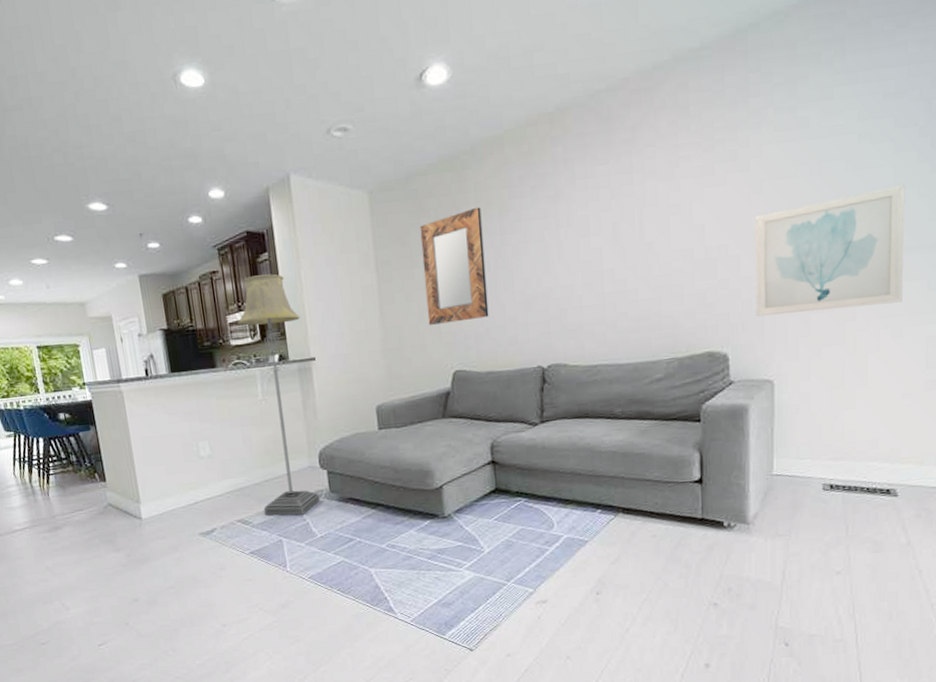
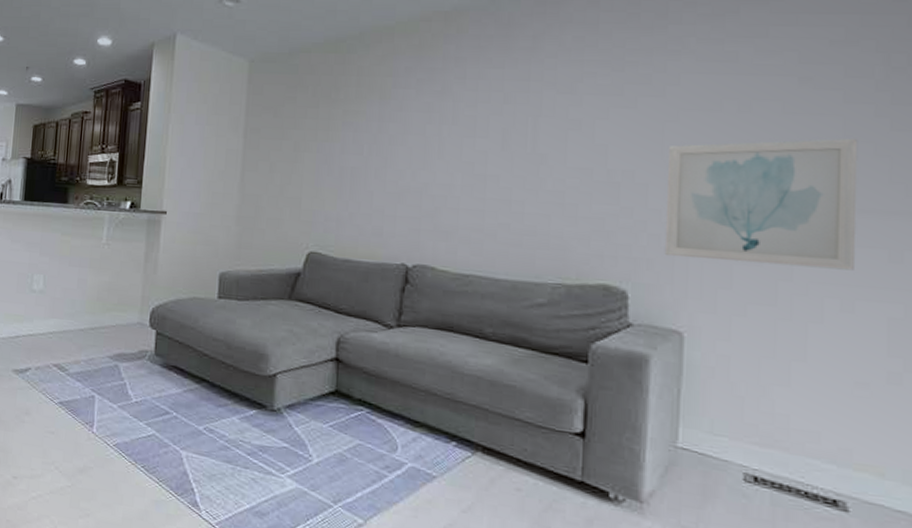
floor lamp: present [237,274,321,516] -> none [82,122,160,373]
home mirror: present [419,207,489,325] -> none [289,90,361,202]

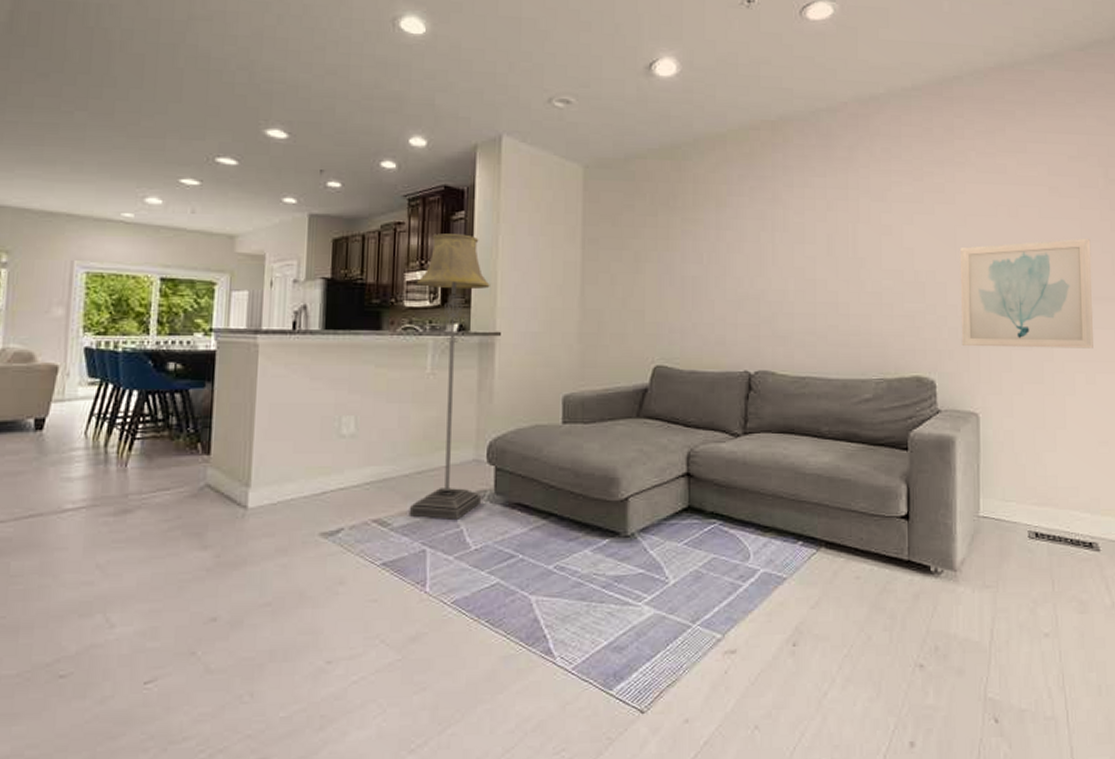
floor lamp: none [82,122,160,373] -> present [409,233,490,519]

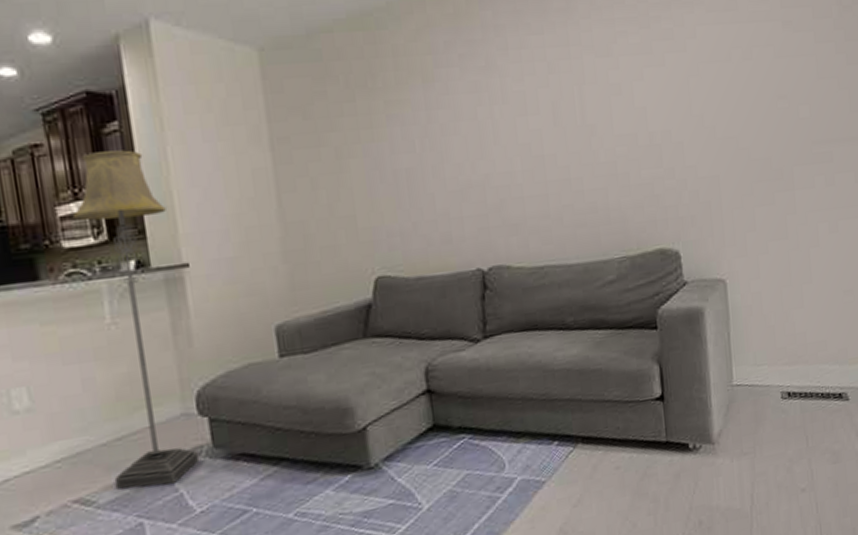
wall art: present [960,238,1093,349] -> none [695,75,835,210]

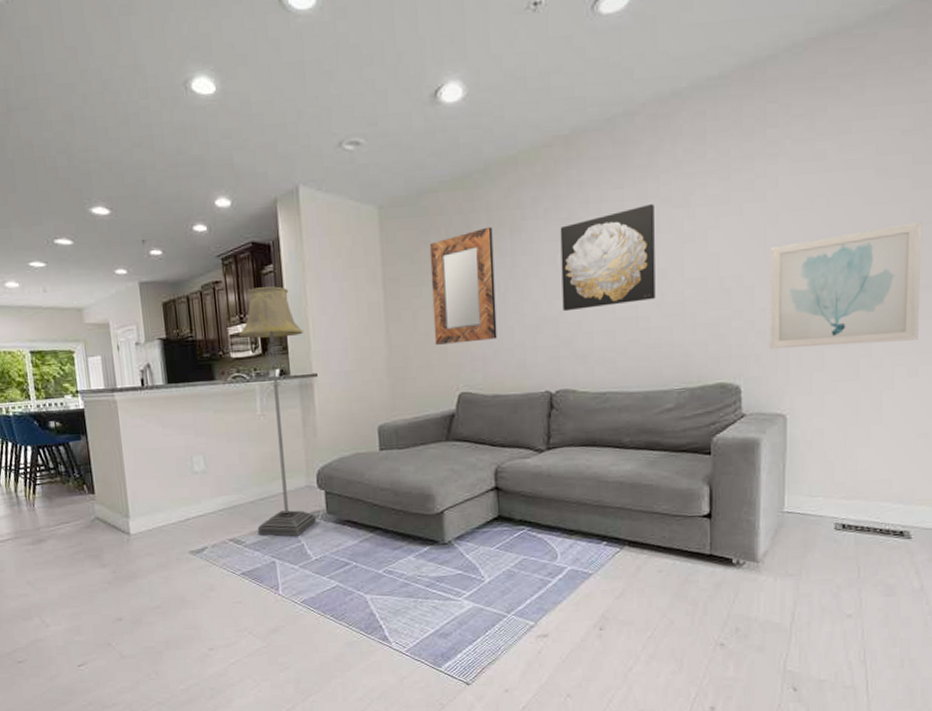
home mirror: none [326,75,417,219] -> present [429,226,497,345]
wall art: none [478,51,587,175] -> present [560,203,656,312]
wall art: none [695,75,835,210] -> present [769,221,923,350]

